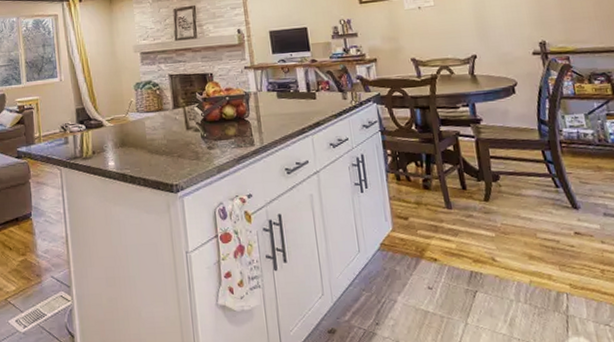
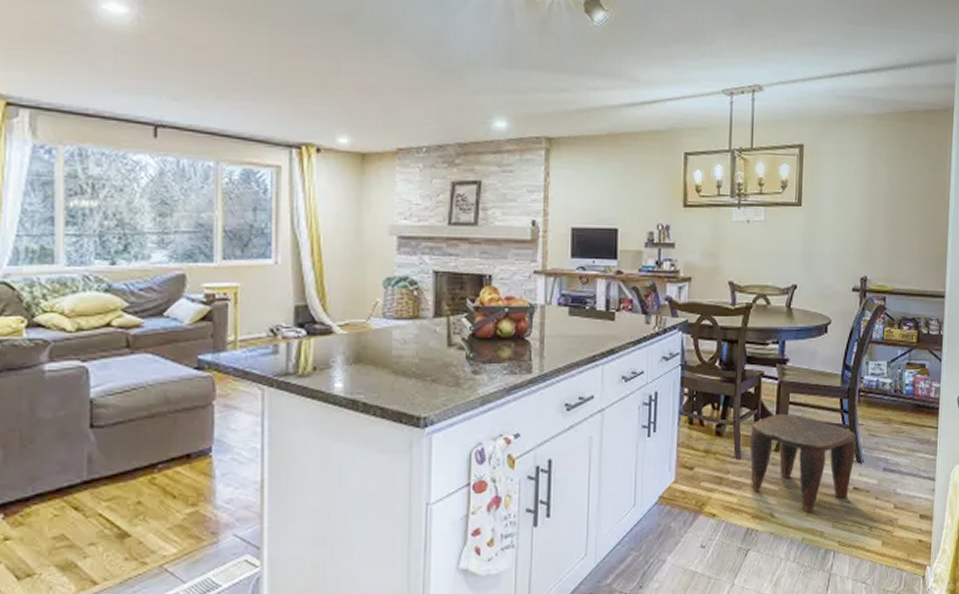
stool: none [456,166,570,257] -> present [749,413,857,513]

